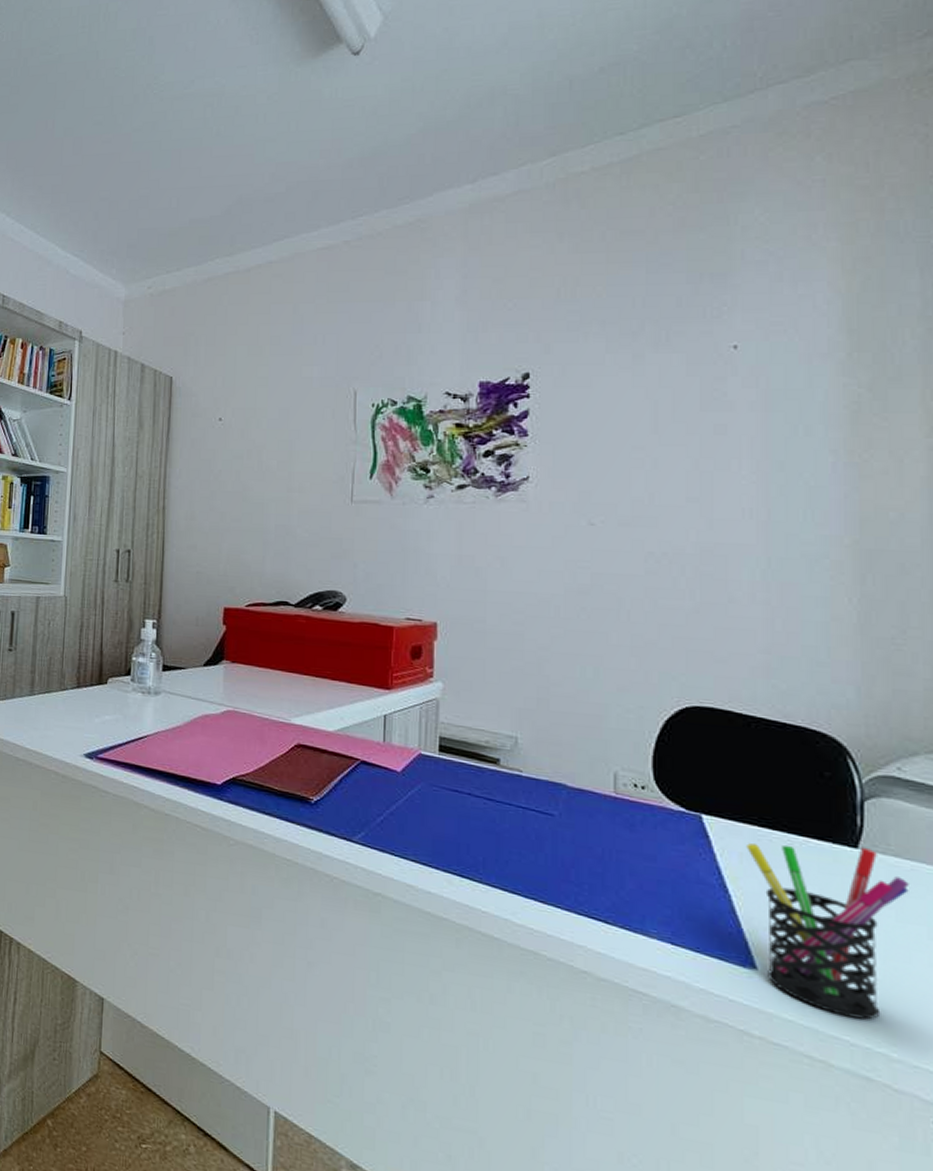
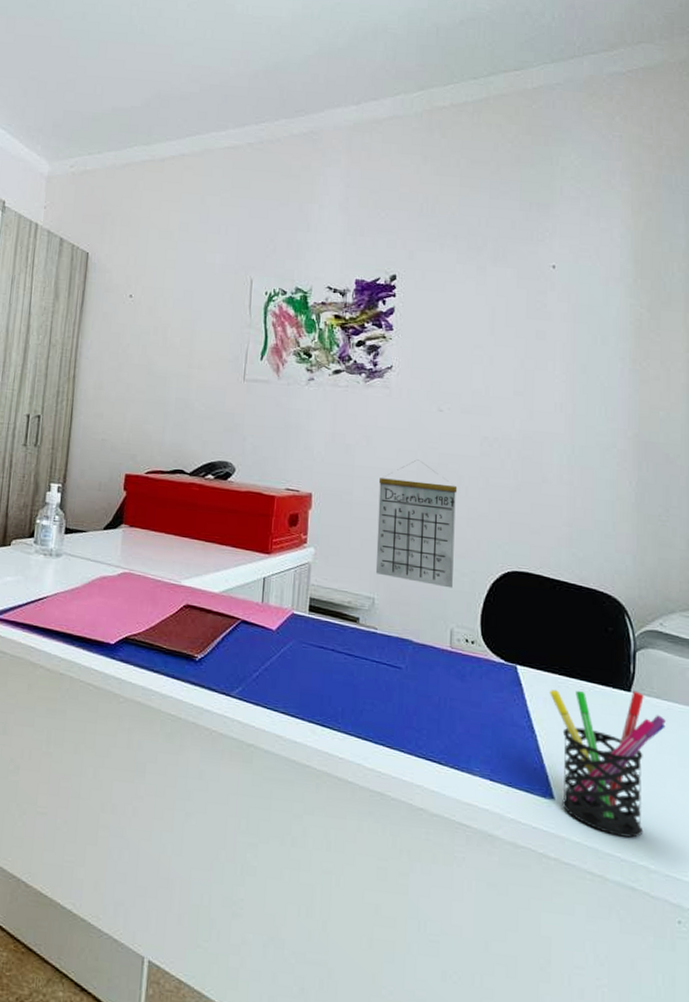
calendar: none [517,581,617,726] -> present [375,459,458,588]

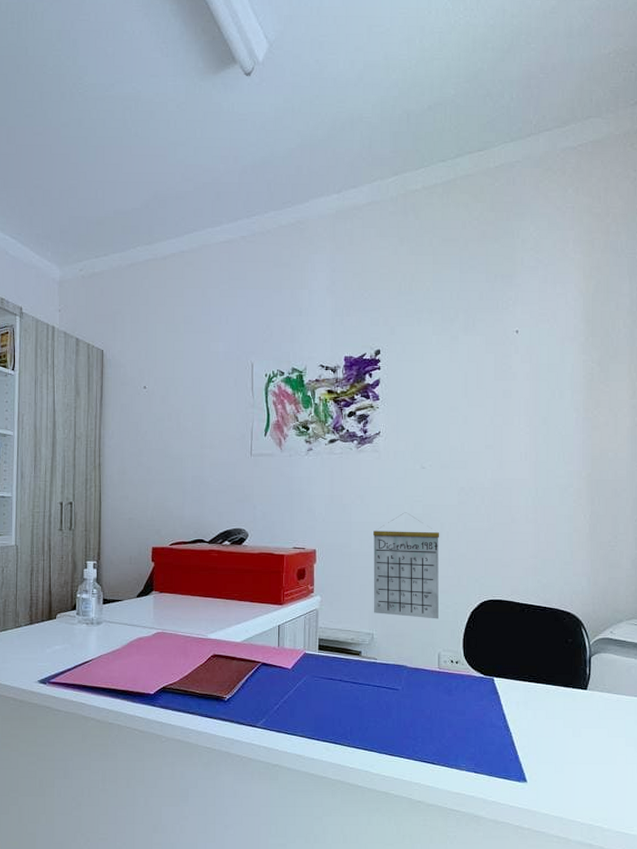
pen holder: present [550,690,666,838] -> none [521,688,615,806]

